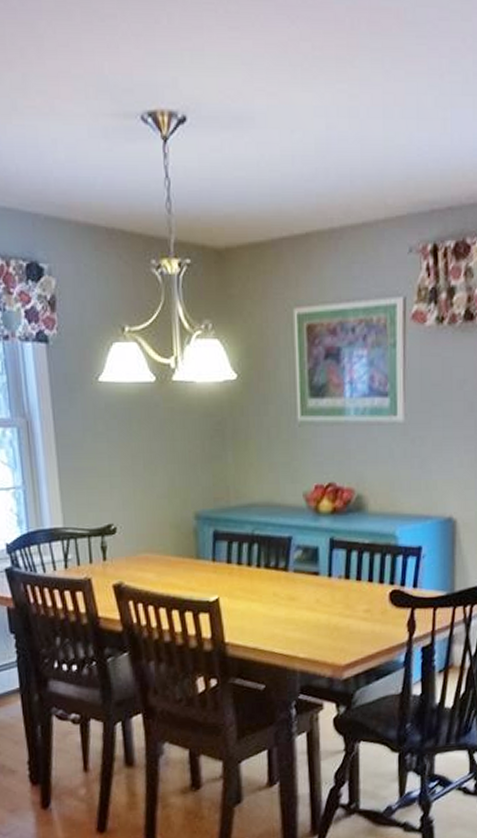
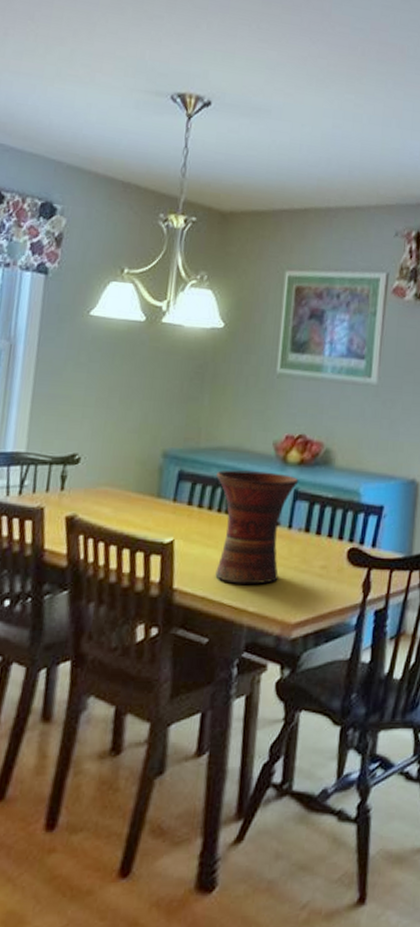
vase: none [251,524,334,633] -> present [215,470,299,585]

